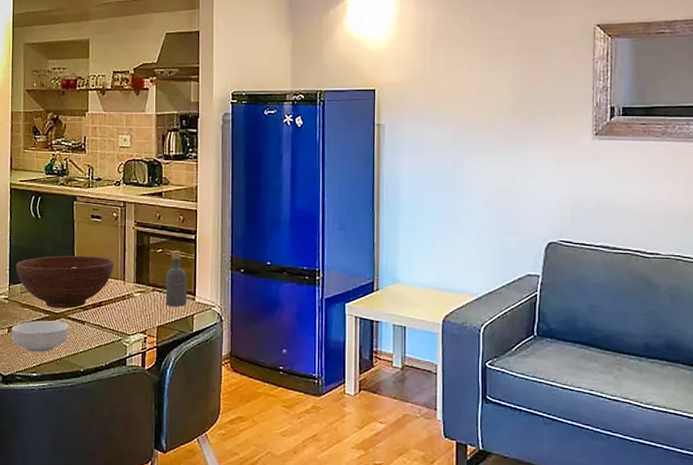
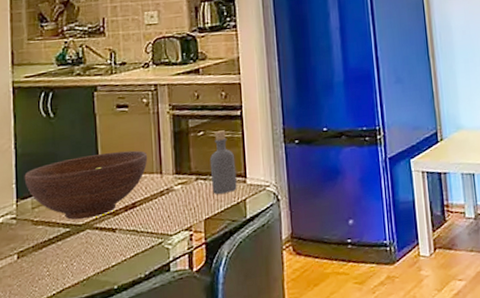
cereal bowl: present [11,320,69,353] -> none [22,234,97,278]

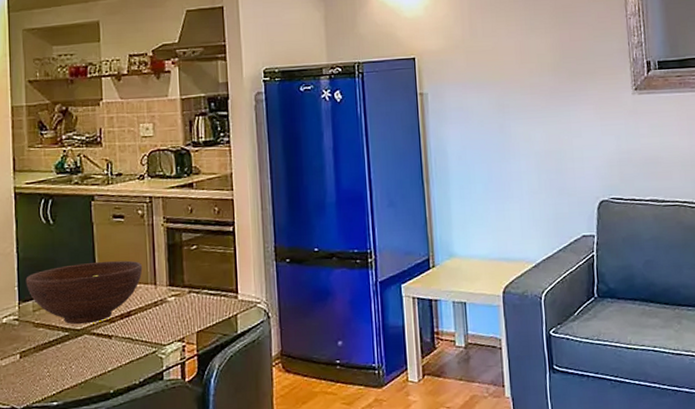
bottle: present [209,130,237,194] -> none [202,245,229,308]

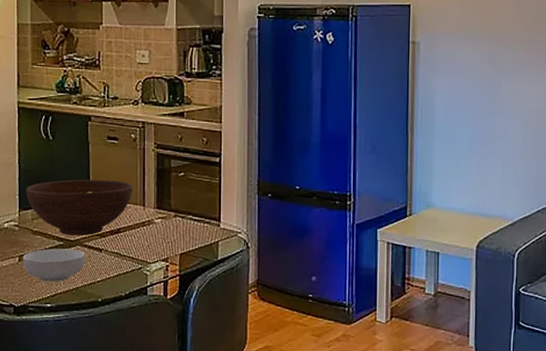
cereal bowl: none [24,339,94,378] -> present [22,248,85,282]

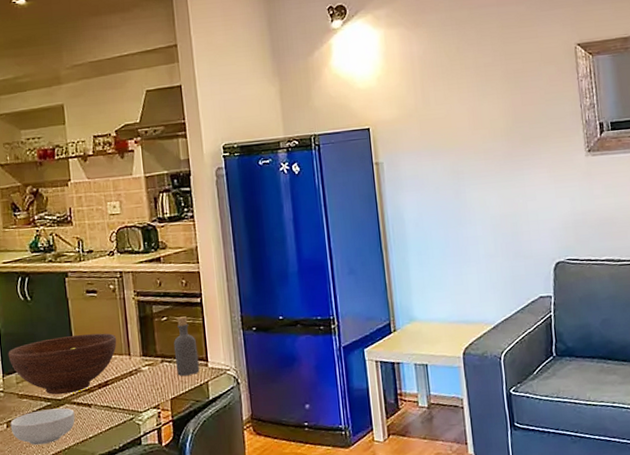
bottle: none [188,174,211,233] -> present [173,316,200,376]

